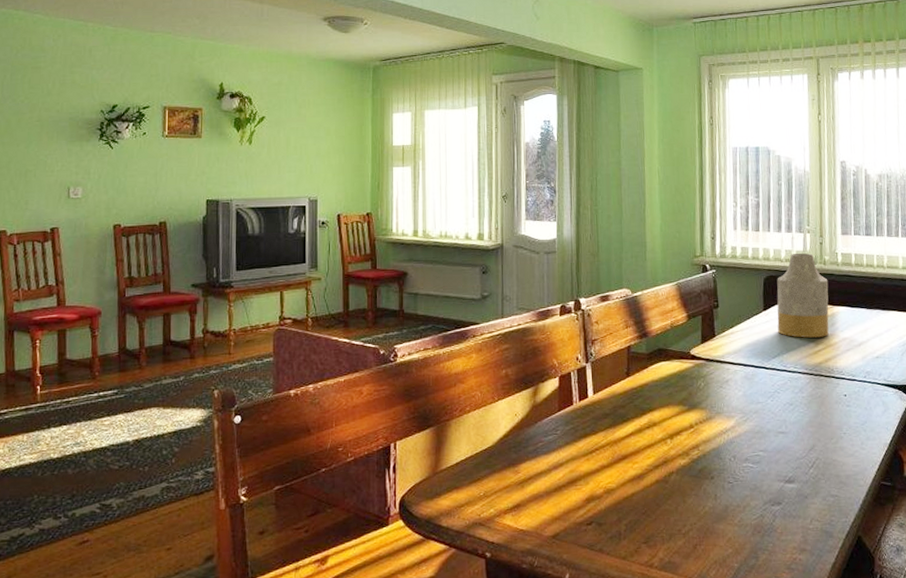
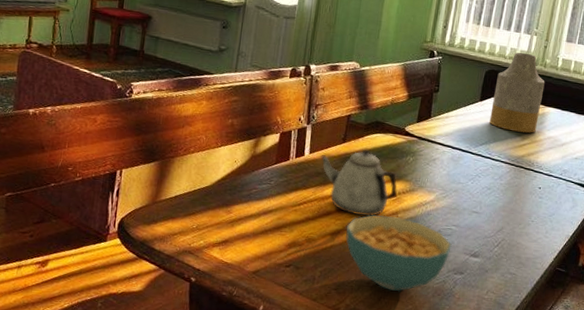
teapot: none [606,380,694,456] -> present [321,149,398,216]
cereal bowl: none [645,450,763,536] -> present [346,215,452,292]

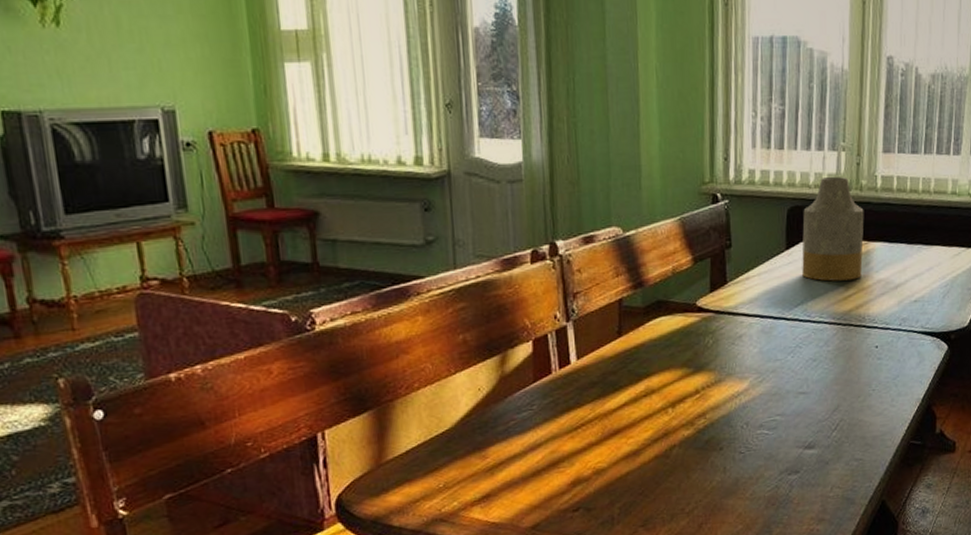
teapot: present [321,149,398,216] -> none [592,340,701,428]
cereal bowl: present [346,215,452,292] -> none [642,419,780,513]

